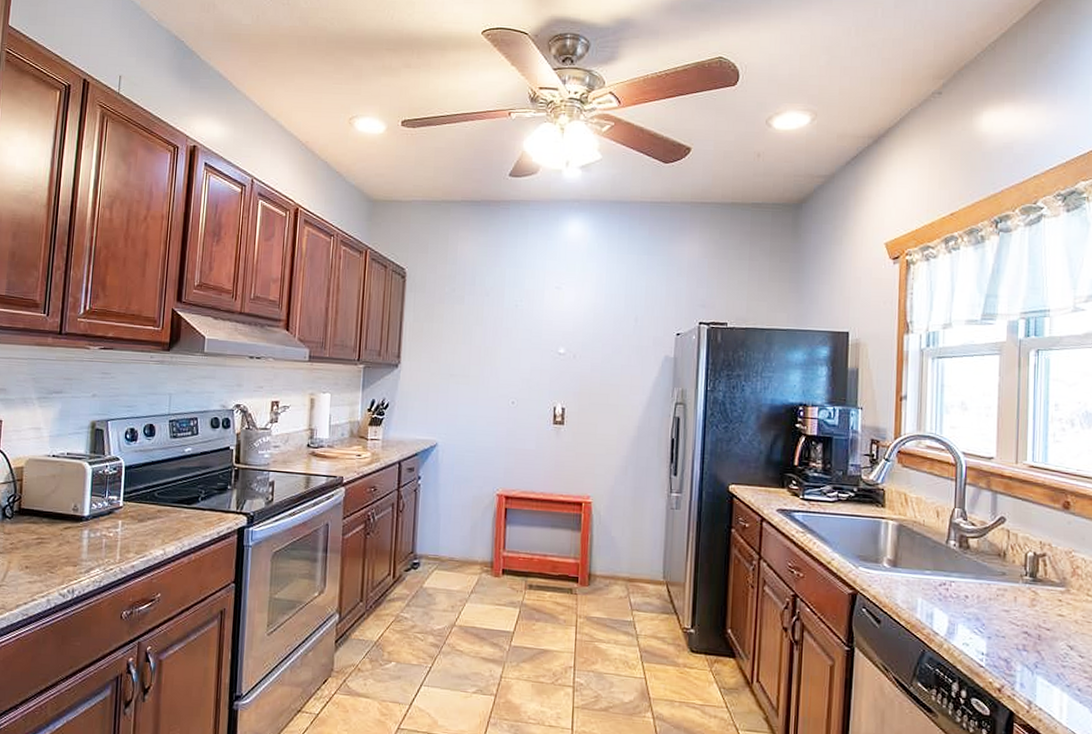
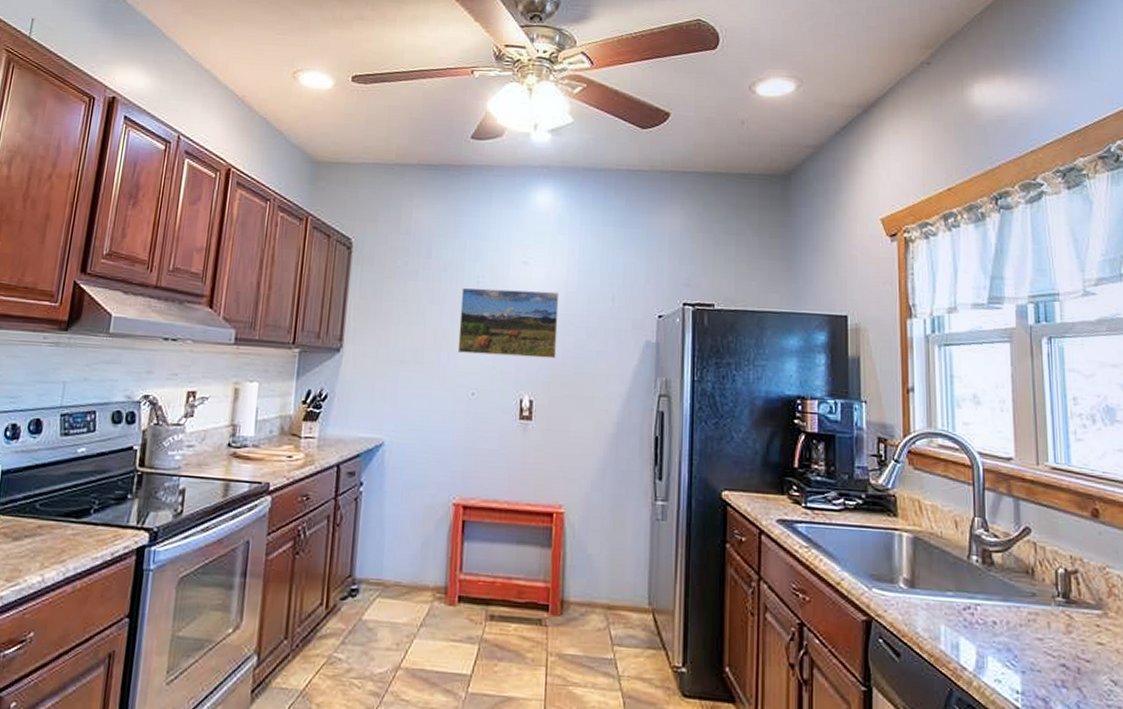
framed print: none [499,310,588,372] -> present [457,287,559,359]

